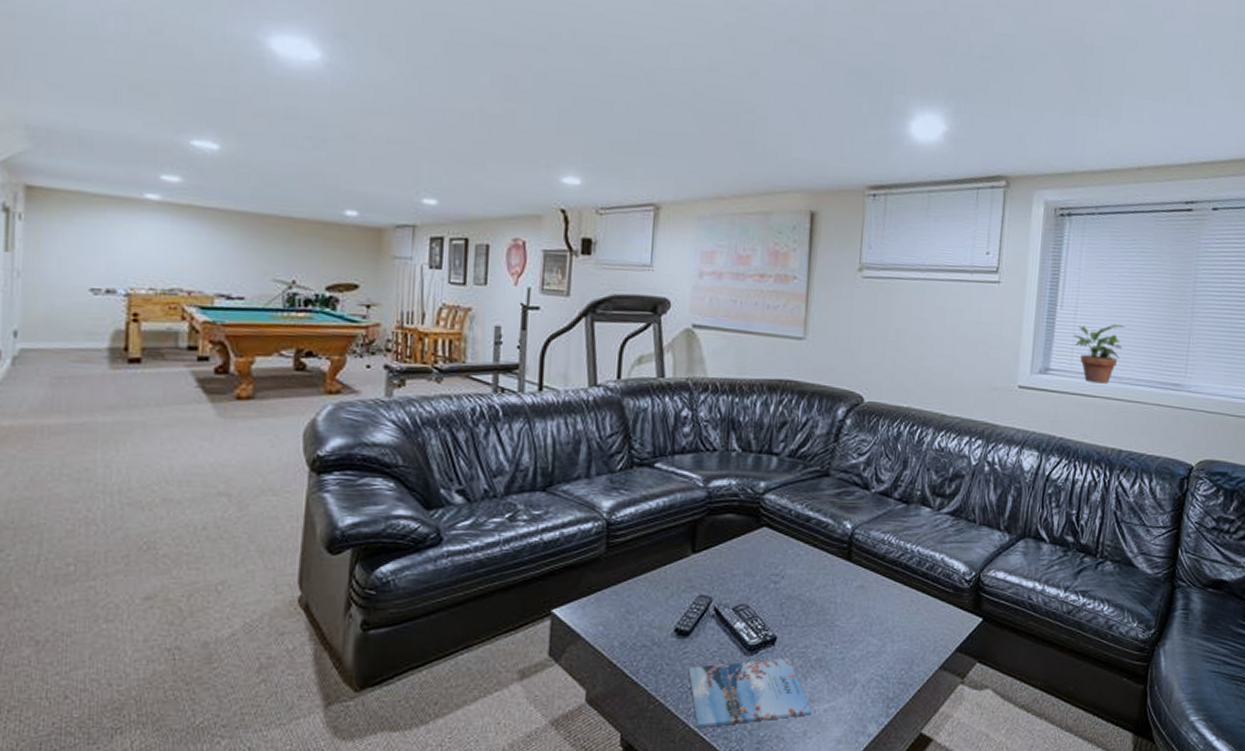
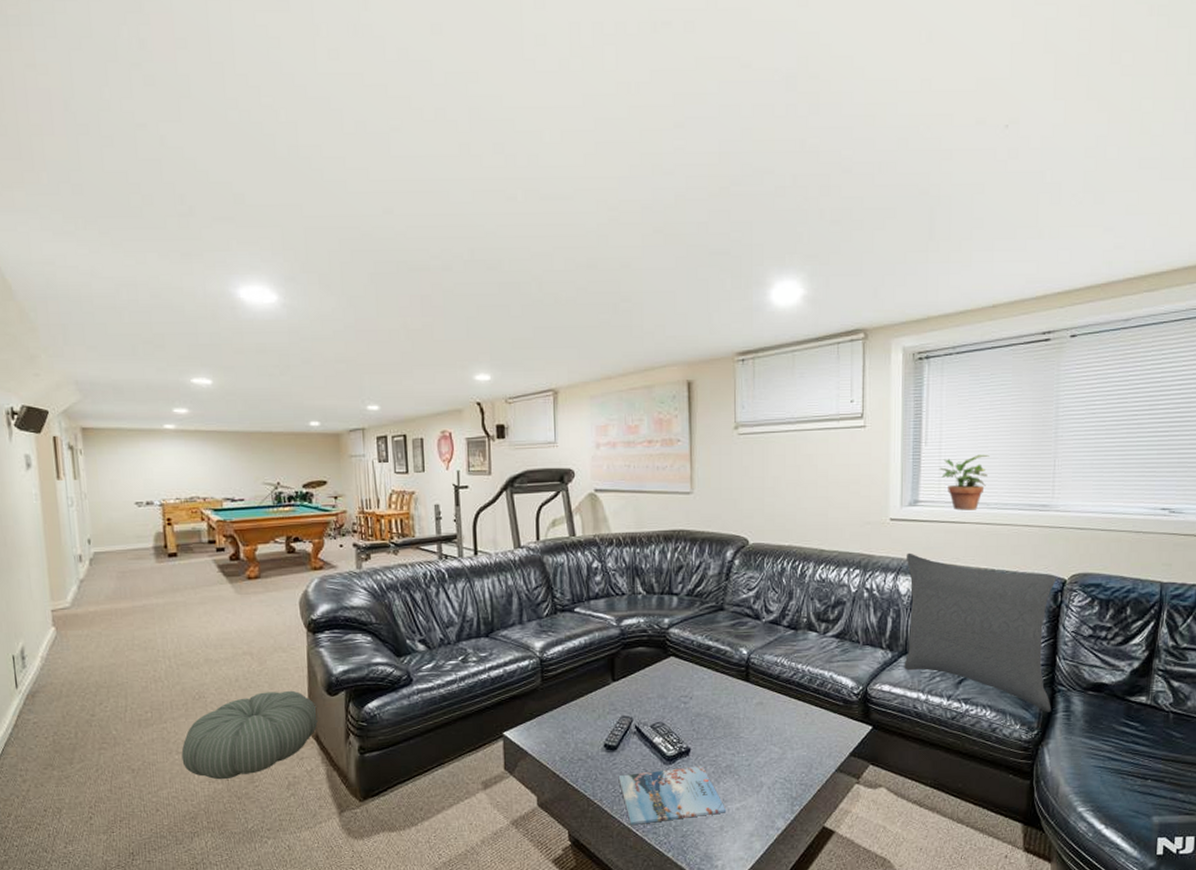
pouf: none [111,545,312,659] -> present [181,690,319,780]
pillow: none [1021,425,1184,610] -> present [904,552,1056,712]

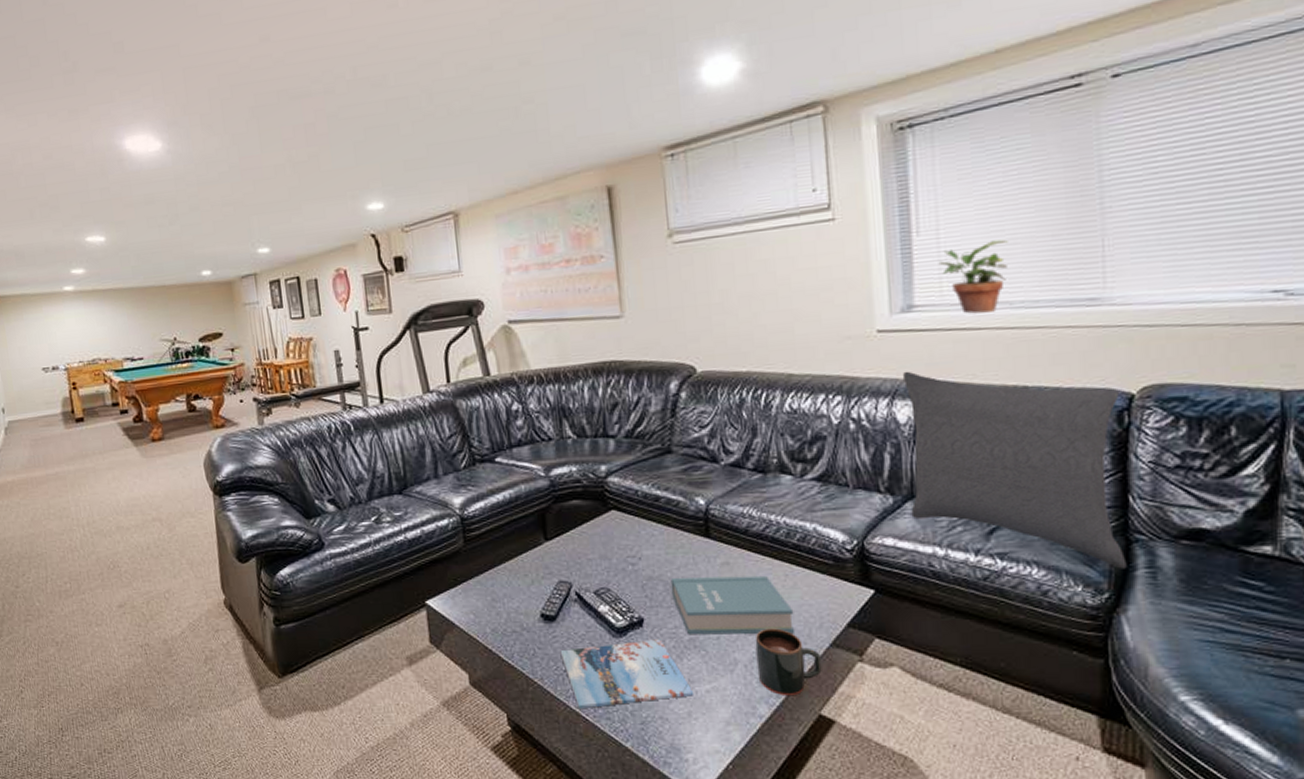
pouf: present [181,690,319,780] -> none [100,557,232,653]
book: none [714,713,810,762] -> present [670,575,794,635]
mug: none [778,757,828,812] -> present [755,628,822,696]

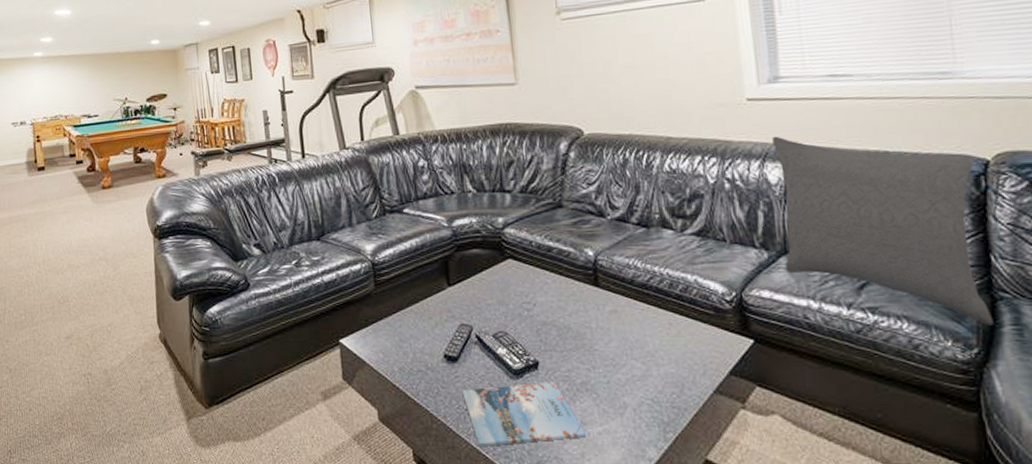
book: present [670,575,794,635] -> none [563,323,679,380]
mug: present [755,628,822,696] -> none [643,374,707,441]
potted plant: present [938,239,1008,314] -> none [800,18,864,85]

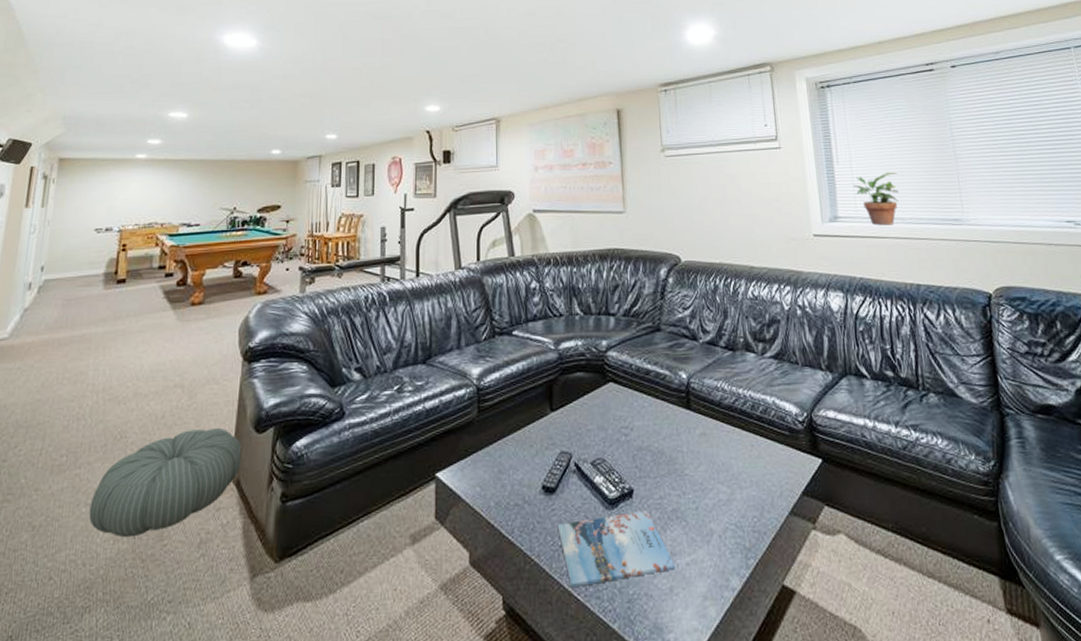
pouf: none [49,295,166,382] -> present [89,427,243,538]
pillow: present [771,136,994,326] -> none [833,268,1004,440]
potted plant: none [800,18,864,85] -> present [853,172,899,226]

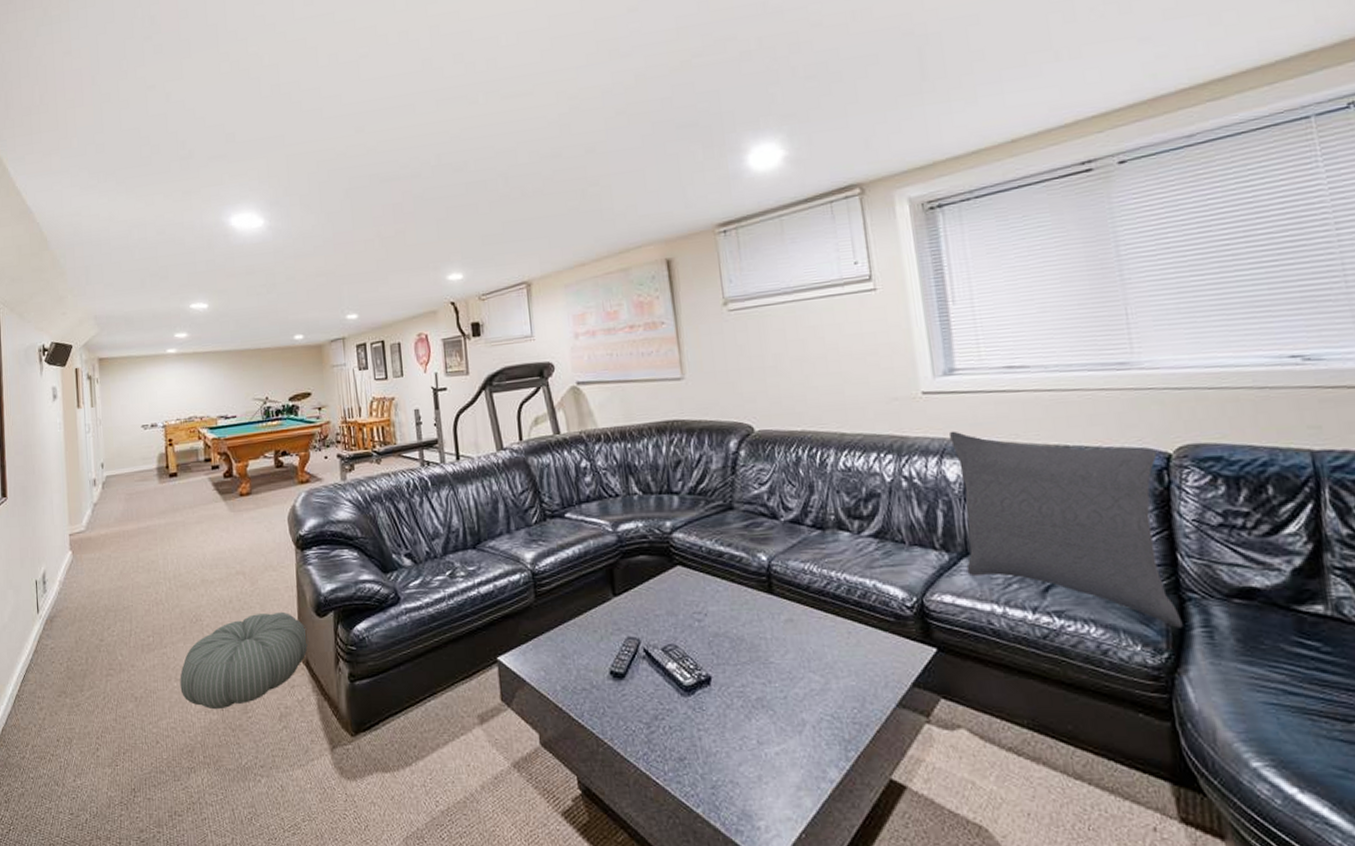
magazine: present [557,510,676,589] -> none [629,698,764,772]
pillow: none [833,268,1004,440] -> present [948,431,1183,628]
potted plant: present [853,172,899,226] -> none [975,308,1039,377]

